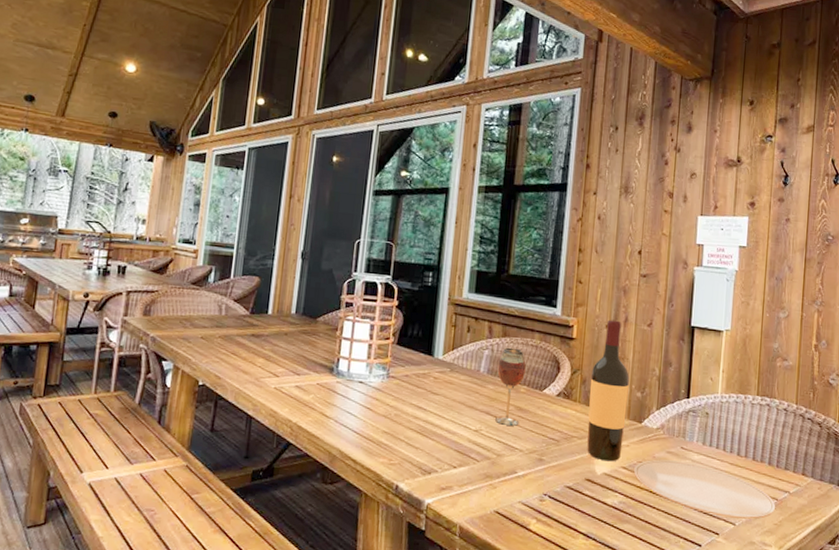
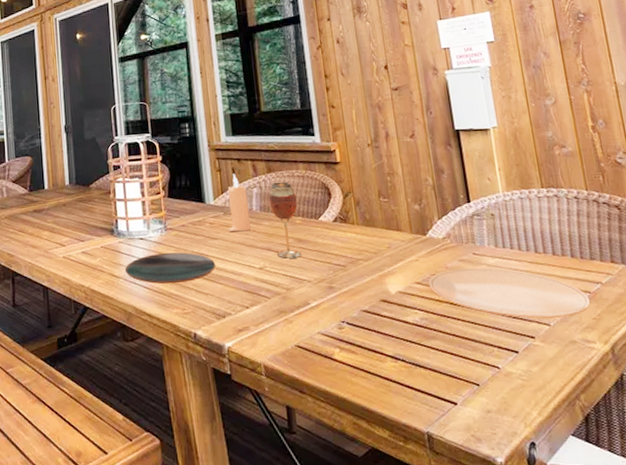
plate: none [337,399,433,433] -> present [124,252,216,284]
candle: none [451,332,478,392] -> present [227,174,252,232]
wine bottle: present [587,320,630,462] -> none [363,137,412,279]

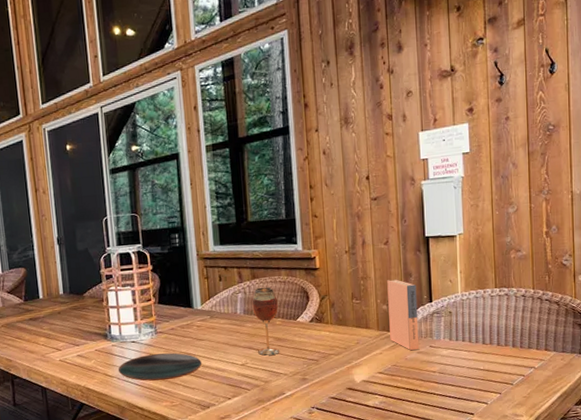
candle: present [227,174,252,232] -> none [214,281,235,333]
book: none [416,176,461,258] -> present [387,279,420,351]
plate: present [429,267,591,319] -> none [390,358,524,399]

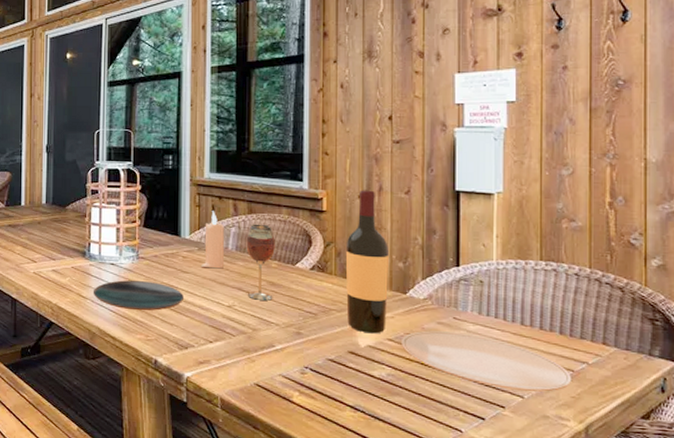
candle: none [214,281,235,333] -> present [200,211,225,269]
wine bottle: none [338,244,376,370] -> present [345,190,389,334]
book: present [387,279,420,351] -> none [405,234,441,320]
plate: none [390,358,524,399] -> present [402,330,572,392]

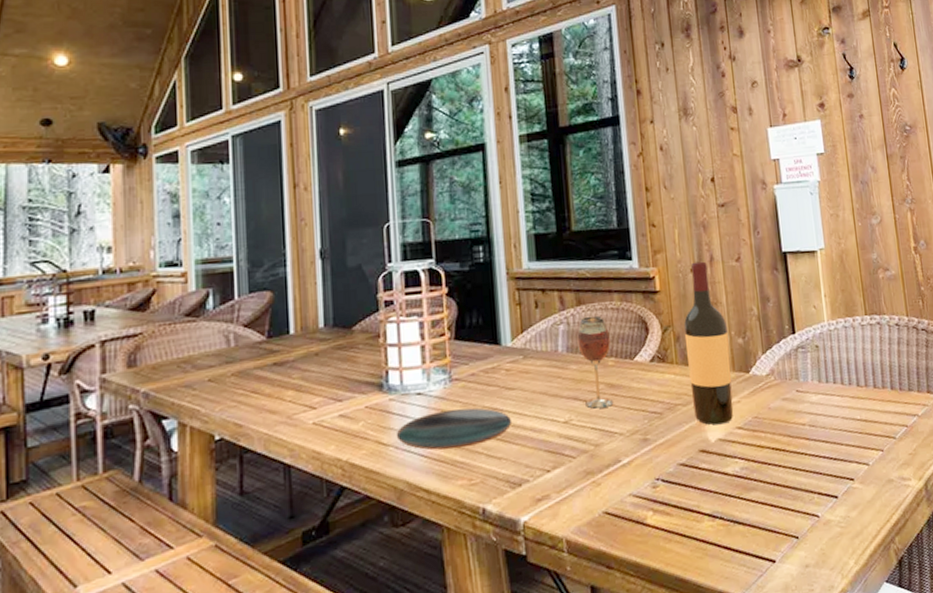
candle: present [200,211,225,269] -> none [528,308,556,379]
plate: present [402,330,572,392] -> none [750,405,908,460]

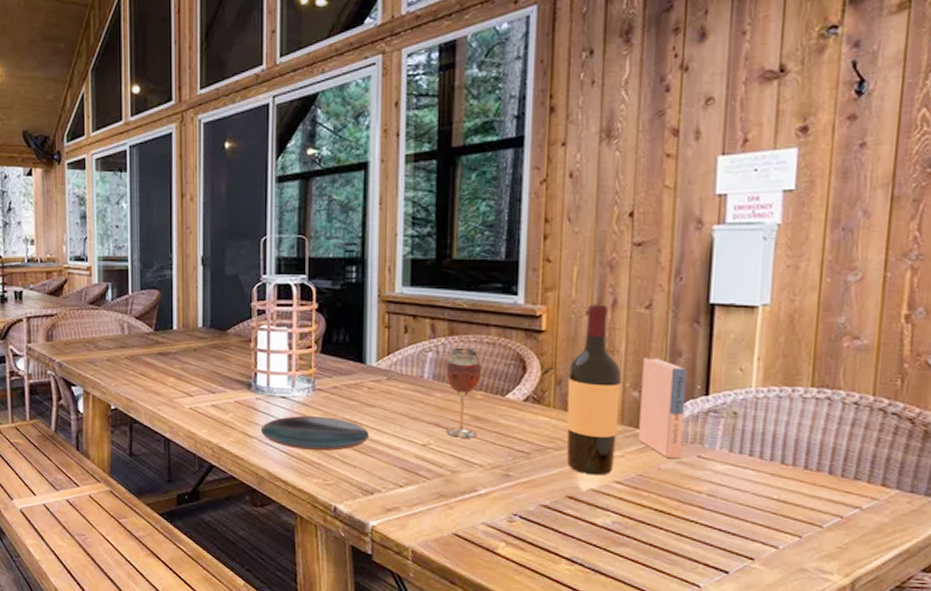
book: none [741,305,785,398] -> present [638,357,688,459]

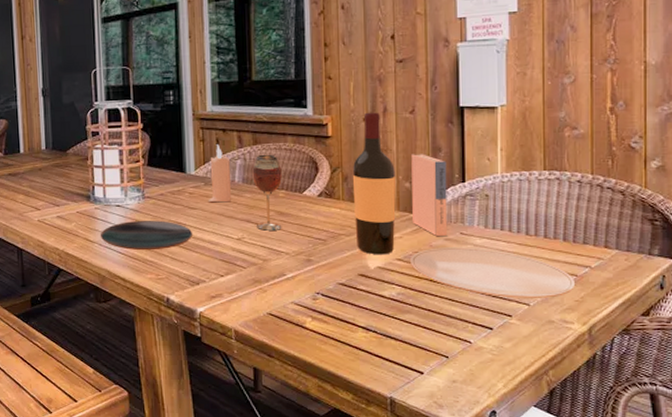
candle: none [389,332,419,402] -> present [207,144,232,203]
plate: none [632,471,840,542] -> present [411,247,576,298]

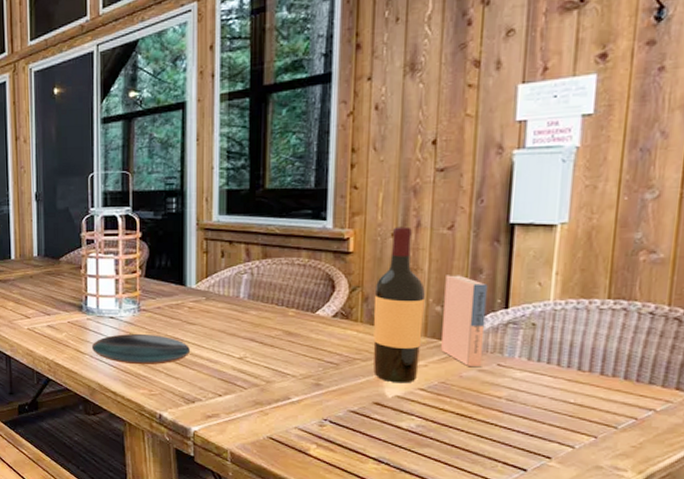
candle: present [207,144,232,203] -> none [208,257,236,319]
wineglass: present [252,154,282,231] -> none [260,269,293,351]
plate: present [411,247,576,298] -> none [435,379,635,442]

